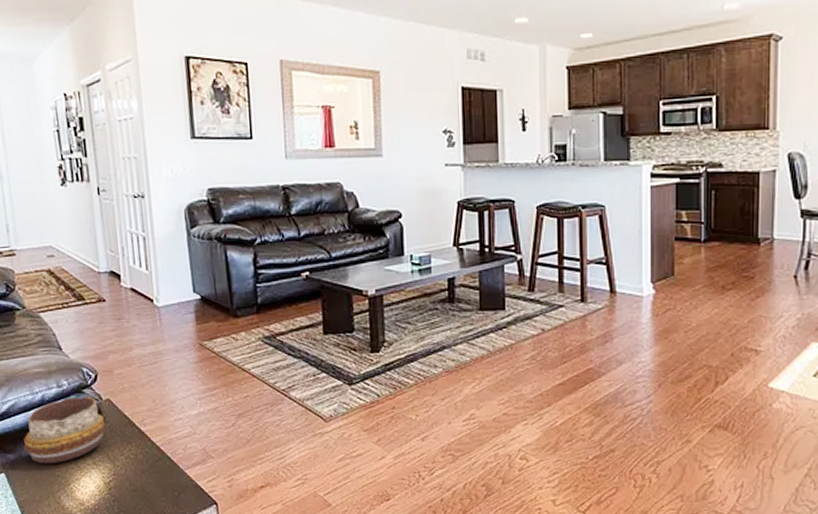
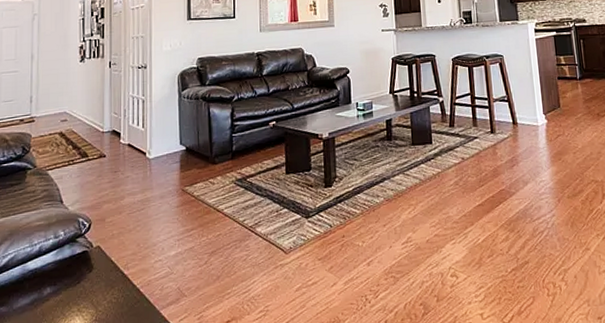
decorative bowl: present [23,396,106,464] -> none [16,245,93,315]

